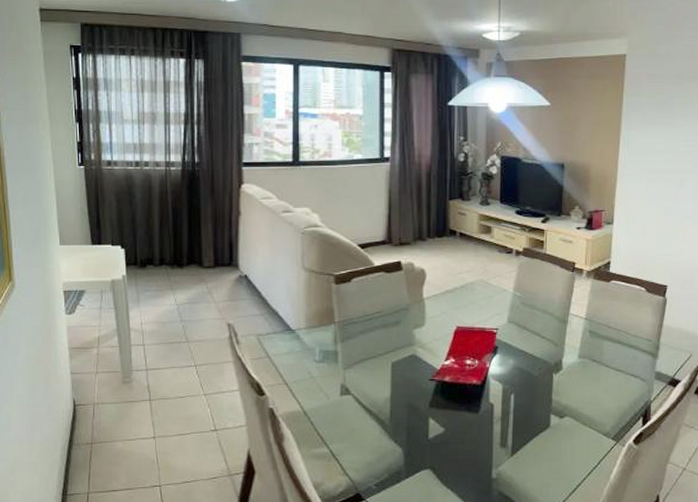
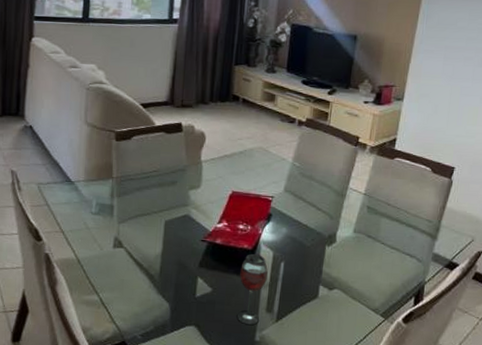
wineglass: none [471,388,498,462] -> present [236,253,268,325]

